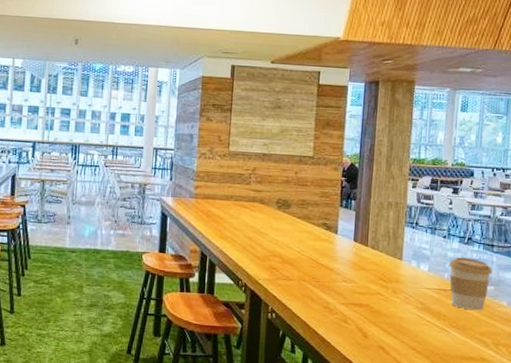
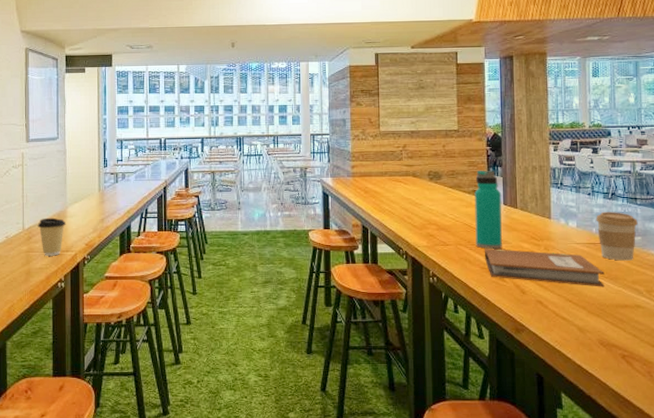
water bottle: none [320,201,352,288] -> present [474,170,502,249]
notebook: none [329,287,452,337] -> present [485,249,605,287]

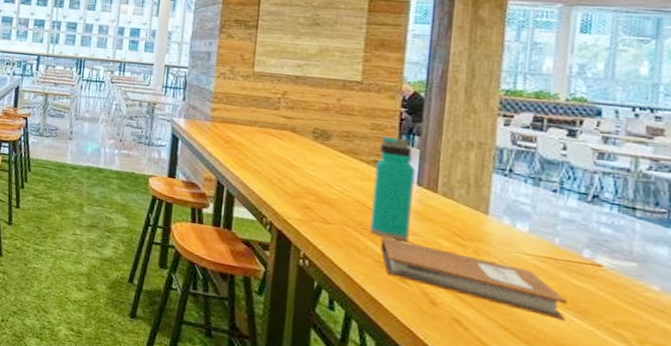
coffee cup: present [596,212,638,261] -> none [562,218,634,294]

